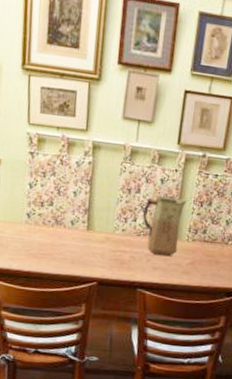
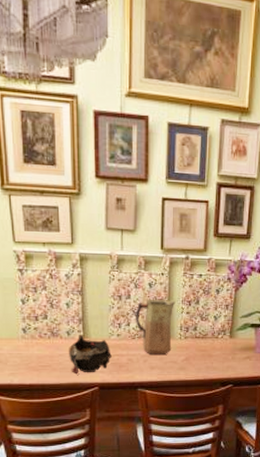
decorative bowl: none [70,225,114,267] -> present [69,334,112,375]

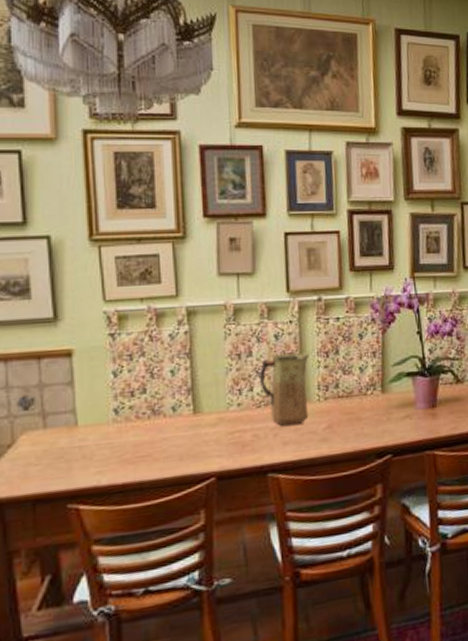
decorative bowl: present [69,334,112,375] -> none [175,408,231,464]

